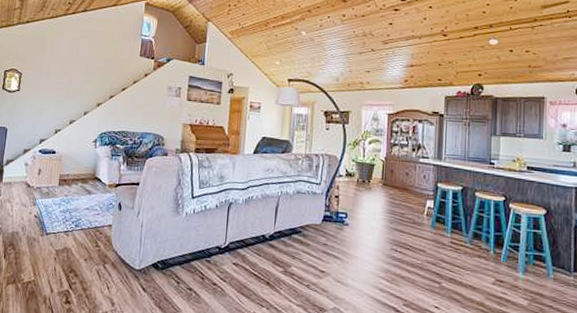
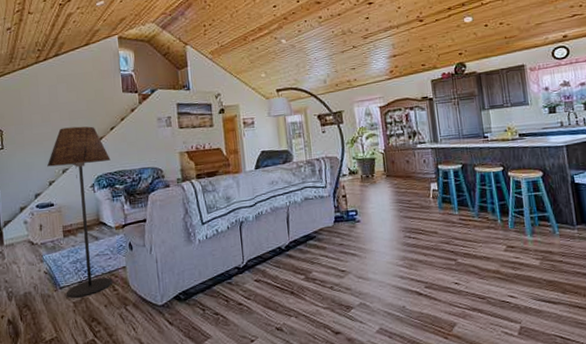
floor lamp: none [51,80,117,247] -> present [47,126,113,298]

